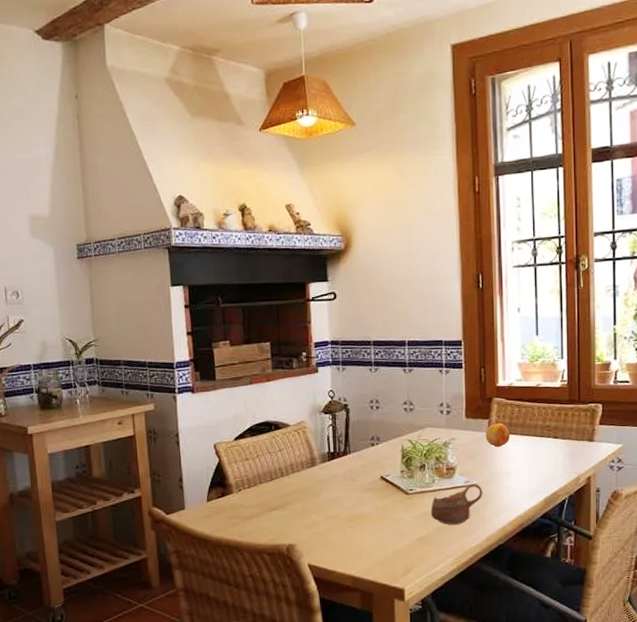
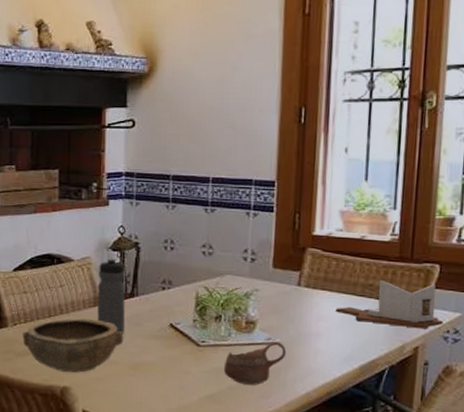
bowl: none [247,478,341,530] -> present [22,318,124,373]
water bottle: none [313,420,341,489] -> present [97,257,126,333]
fruit: present [485,423,510,448] -> none [294,276,324,304]
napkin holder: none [521,421,608,461] -> present [336,279,443,329]

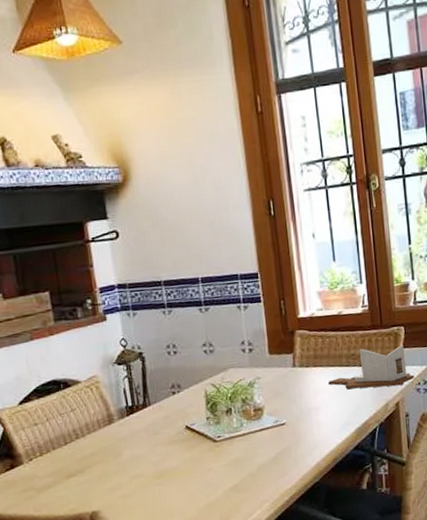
bowl: present [22,318,124,373] -> none [40,436,144,498]
water bottle: present [97,257,126,333] -> none [107,371,144,446]
cup: present [223,341,287,385] -> none [241,421,294,469]

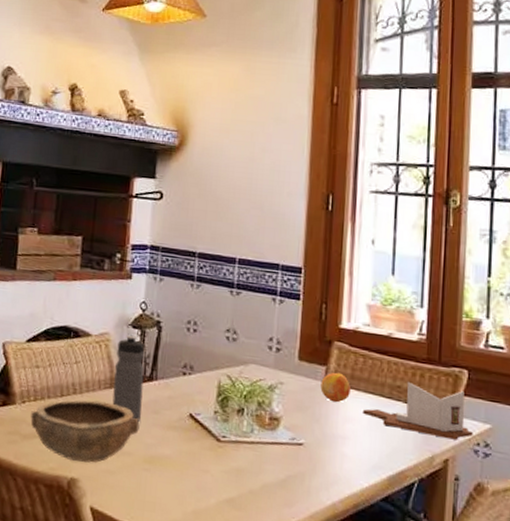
bowl: none [40,436,144,498] -> present [30,399,140,463]
water bottle: none [107,371,144,446] -> present [112,335,145,420]
fruit: none [291,356,316,382] -> present [320,372,350,403]

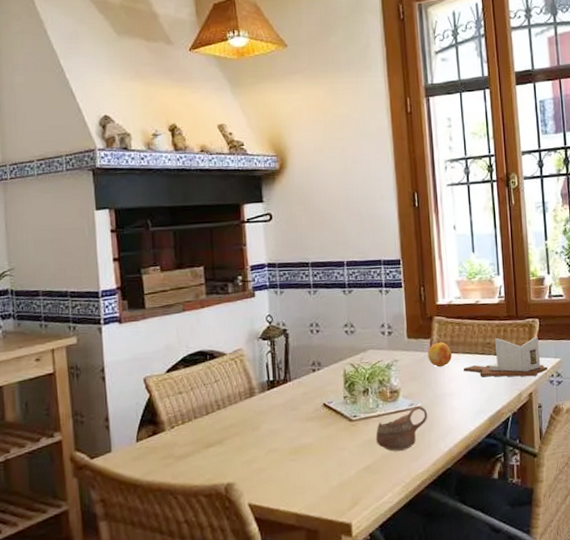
bowl: present [30,399,140,463] -> none [181,410,282,468]
water bottle: present [112,335,145,420] -> none [251,346,282,420]
cup: none [244,441,312,491] -> present [375,405,428,451]

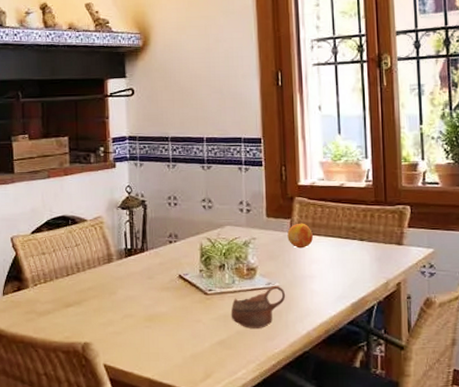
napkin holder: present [464,336,548,377] -> none [325,222,419,266]

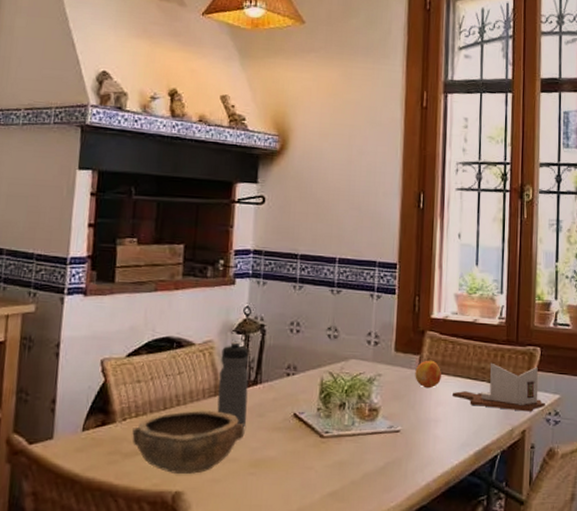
bowl: none [43,275,138,328] -> present [132,410,245,474]
water bottle: none [110,216,138,287] -> present [217,341,249,425]
cup: present [230,285,286,328] -> none [346,429,408,478]
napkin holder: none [325,222,419,266] -> present [453,362,545,412]

